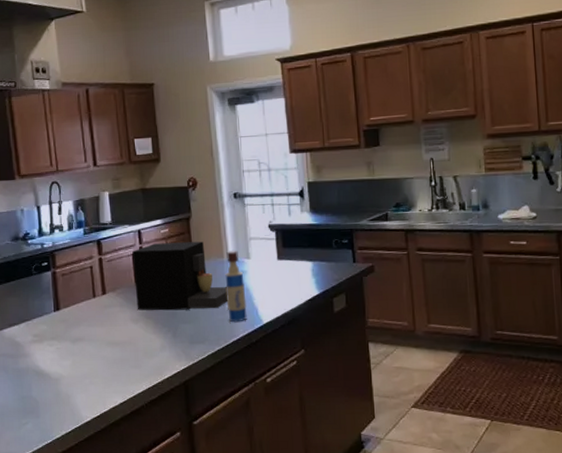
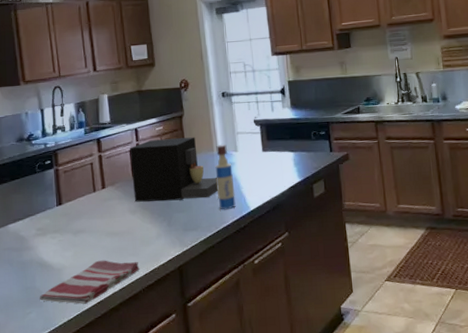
dish towel: none [36,371,142,417] -> present [39,260,140,304]

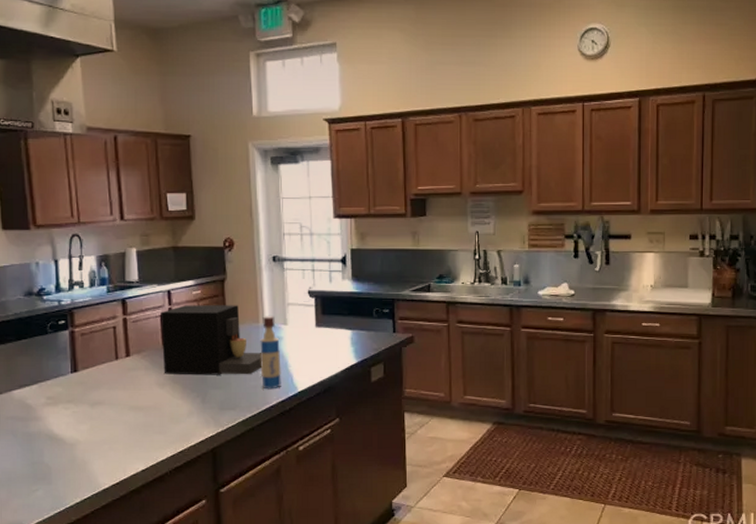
dish towel: present [39,260,140,304] -> none [47,436,167,484]

